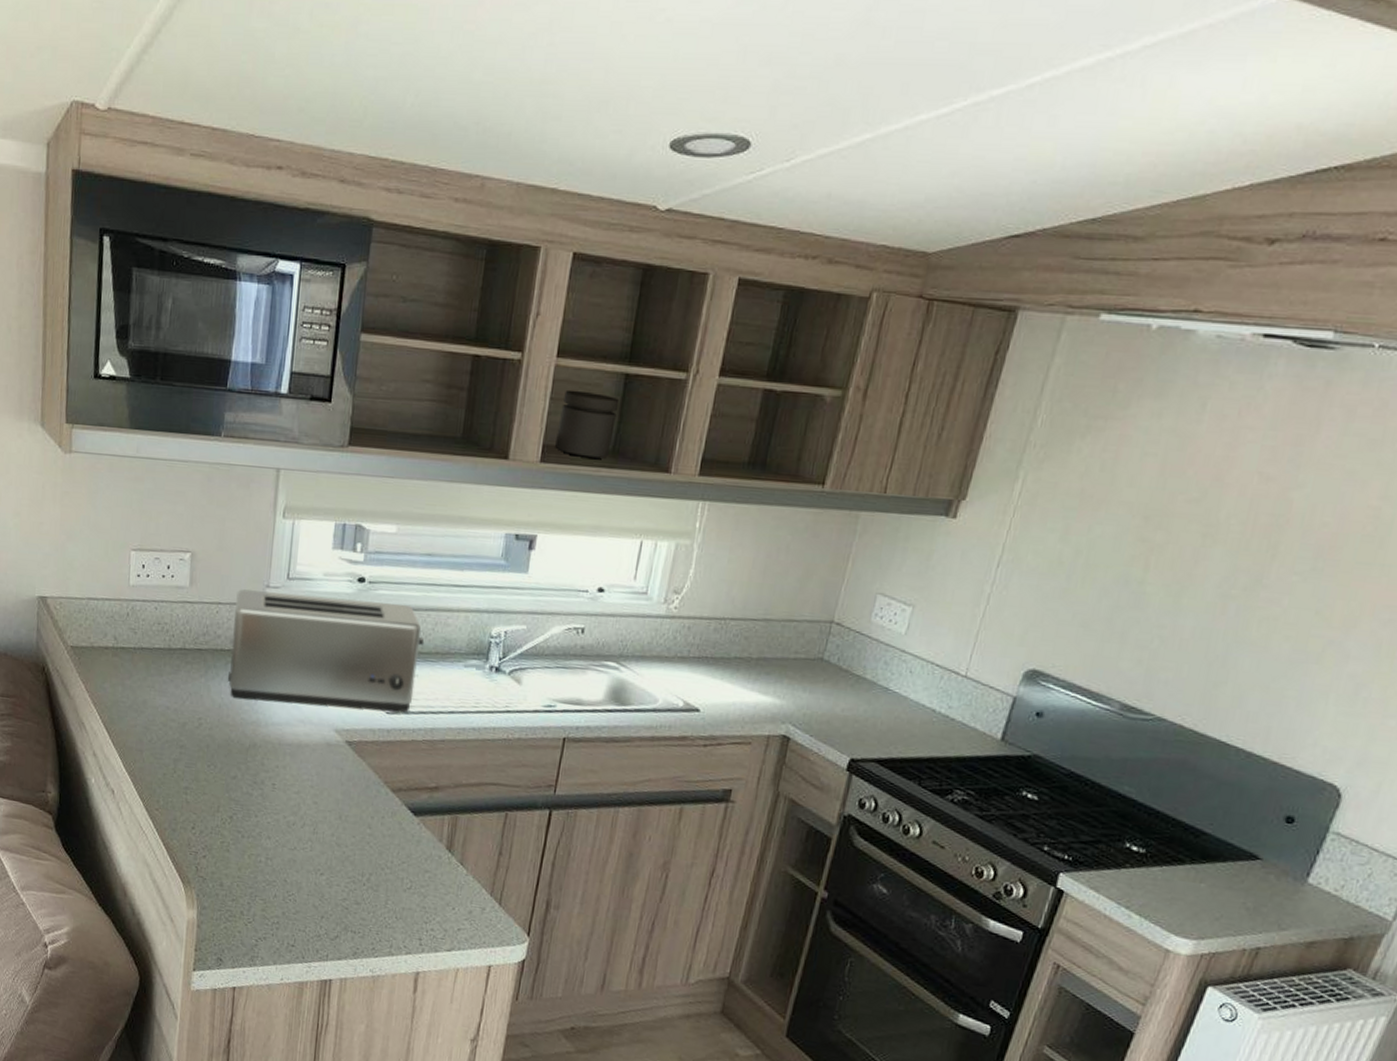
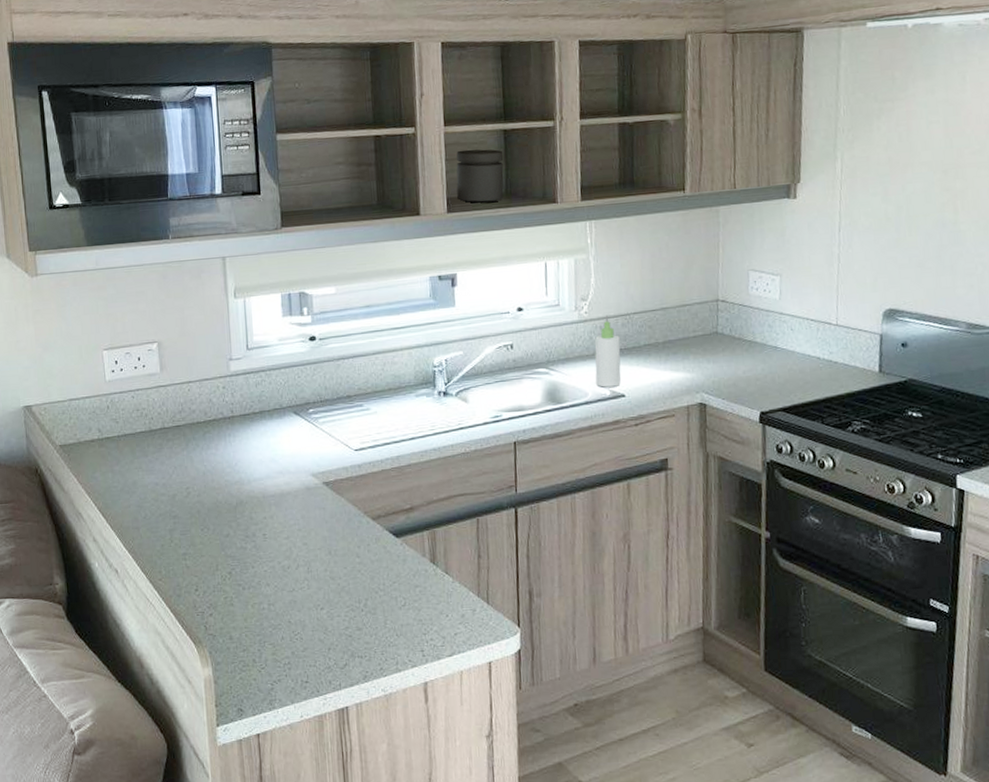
toaster: present [228,589,425,712] -> none [204,352,377,463]
bottle: none [669,615,709,699] -> present [594,315,621,388]

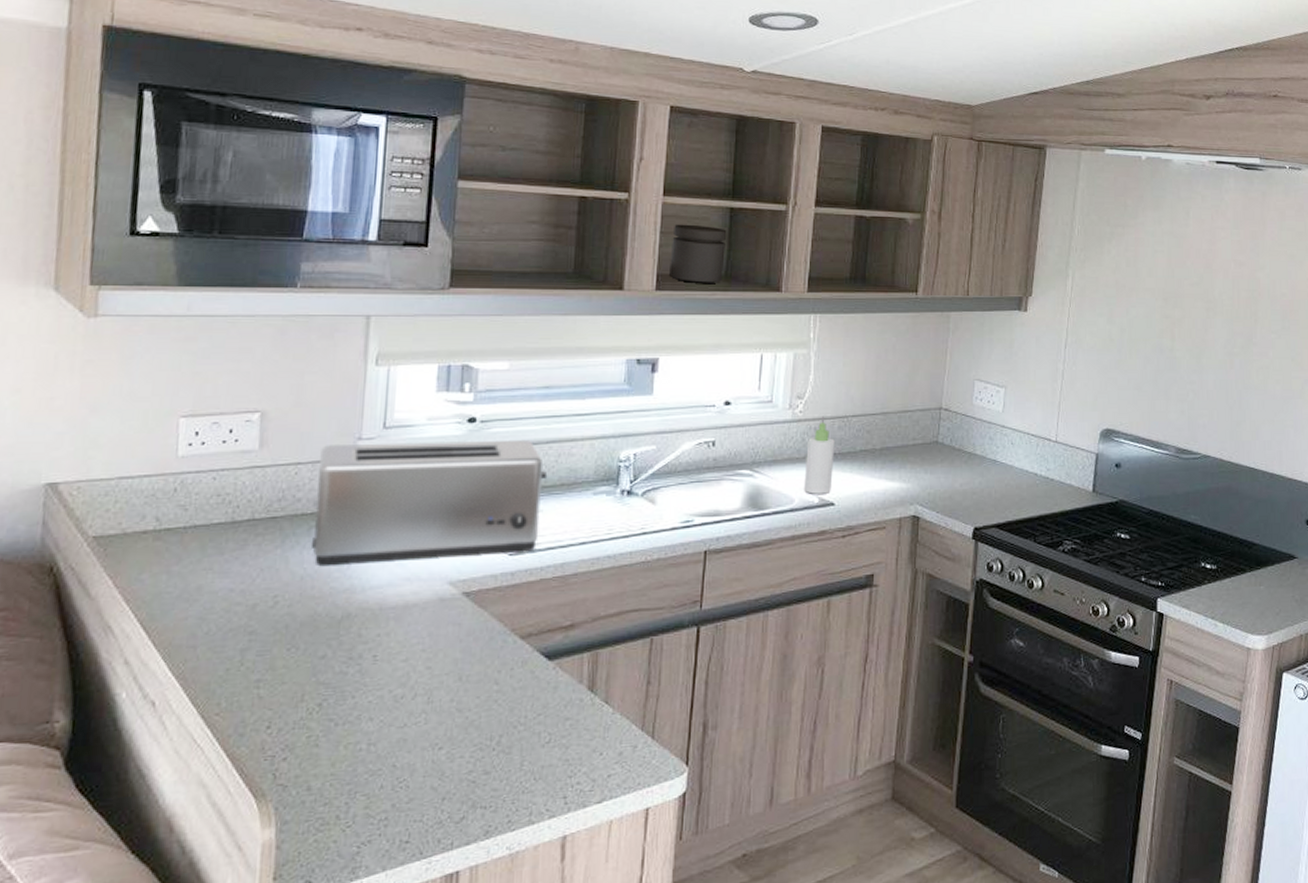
toaster: none [204,352,377,463] -> present [312,439,548,565]

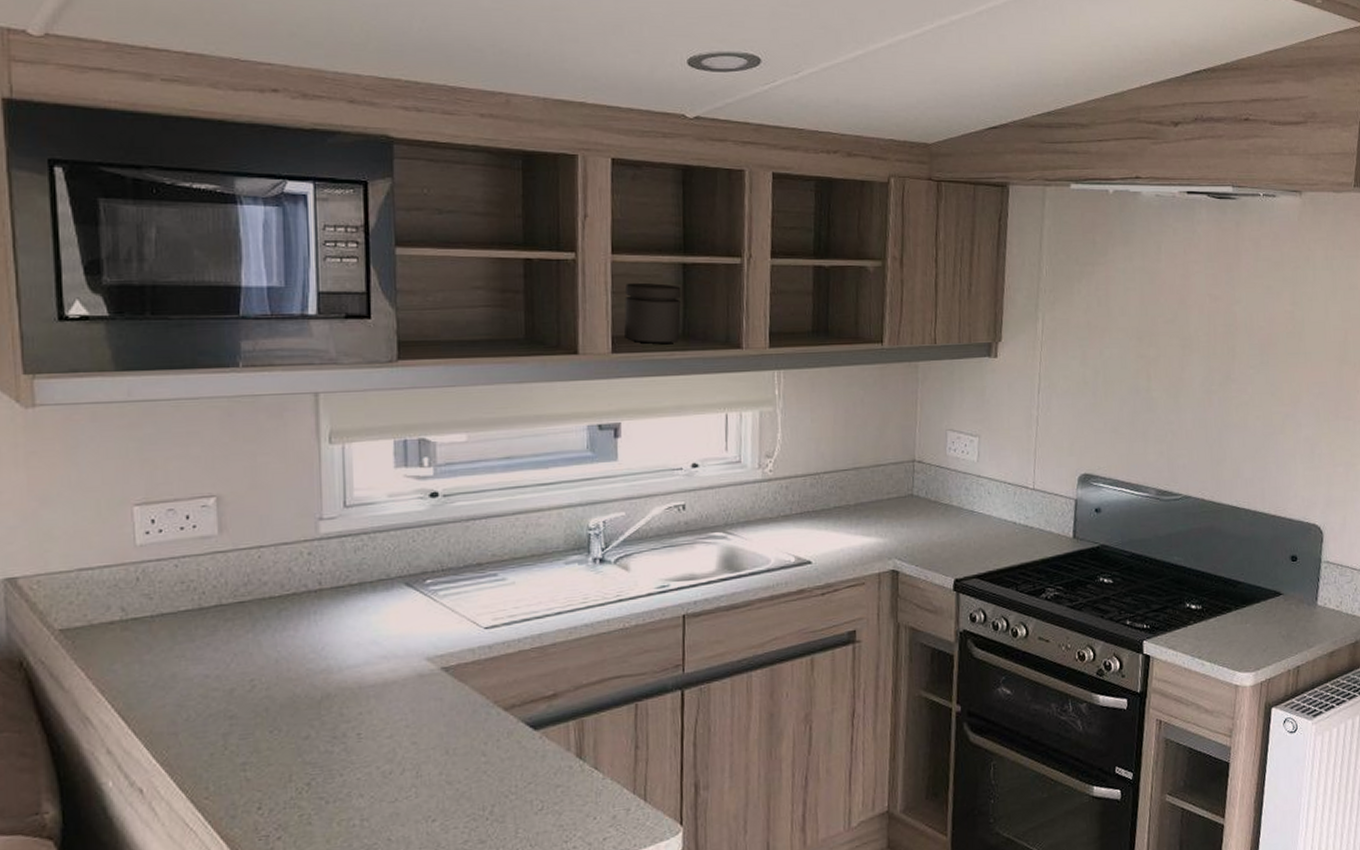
toaster: present [312,439,548,565] -> none [282,511,517,647]
bottle: present [804,416,835,494] -> none [779,474,808,554]

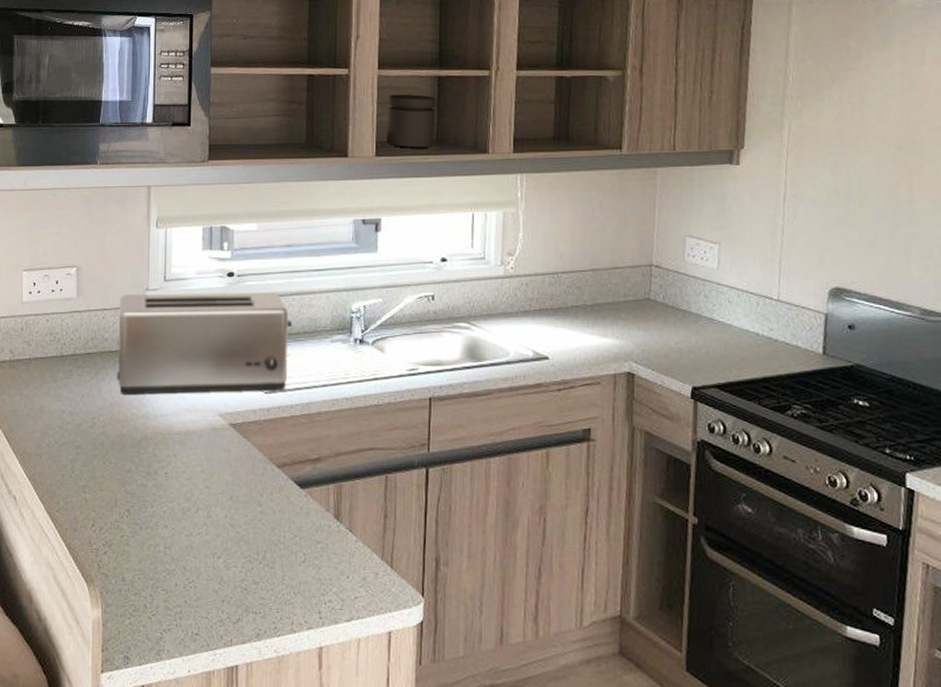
toaster: none [282,511,517,647] -> present [117,292,293,395]

